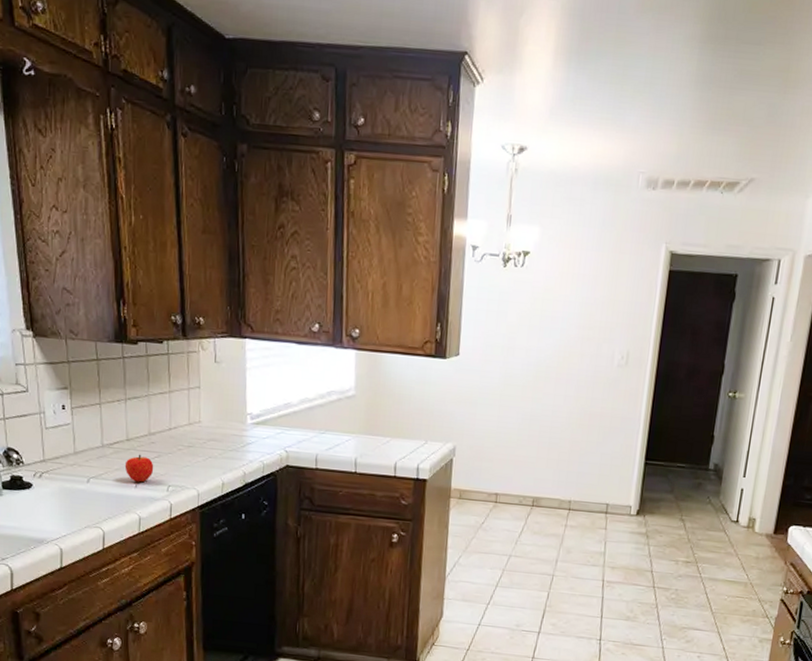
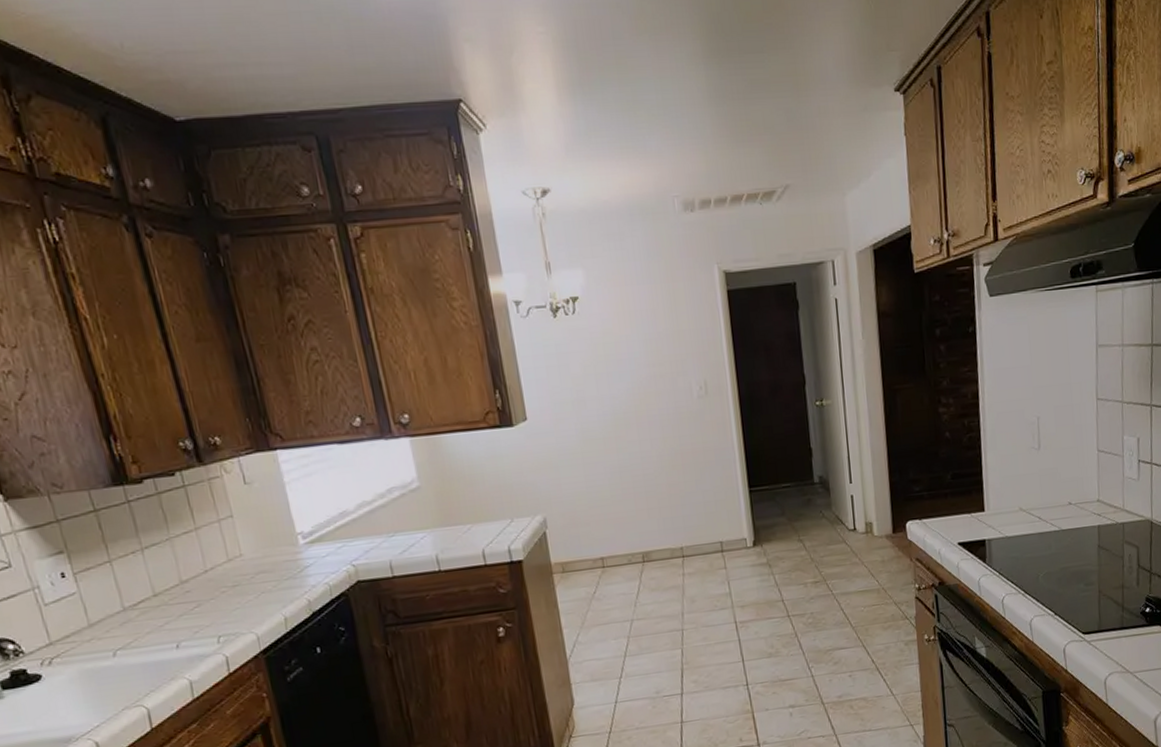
fruit: present [124,454,154,483] -> none [157,608,196,642]

